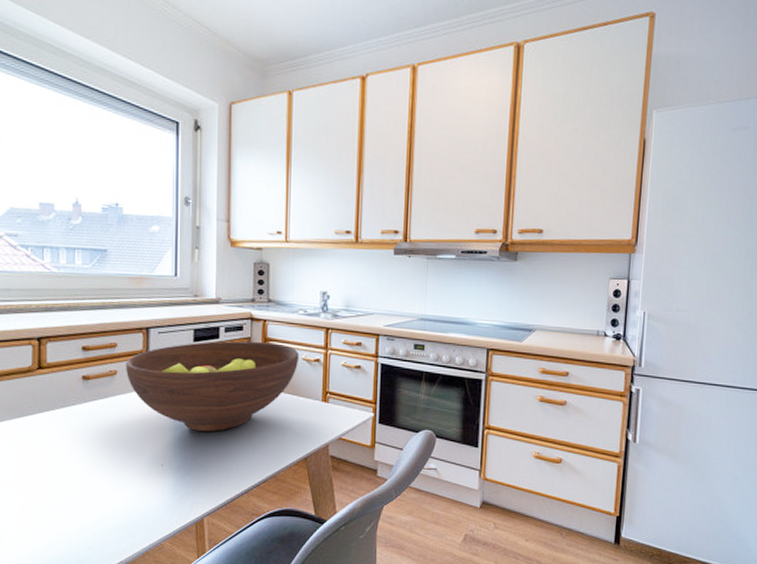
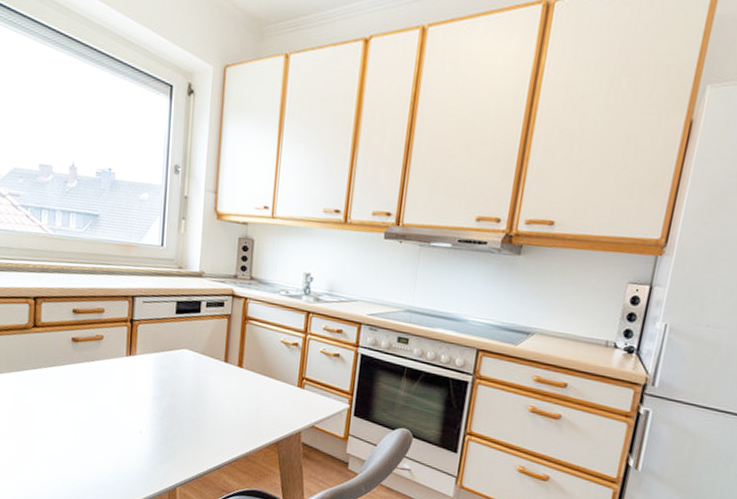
fruit bowl: present [126,341,300,431] -> none [111,315,278,406]

